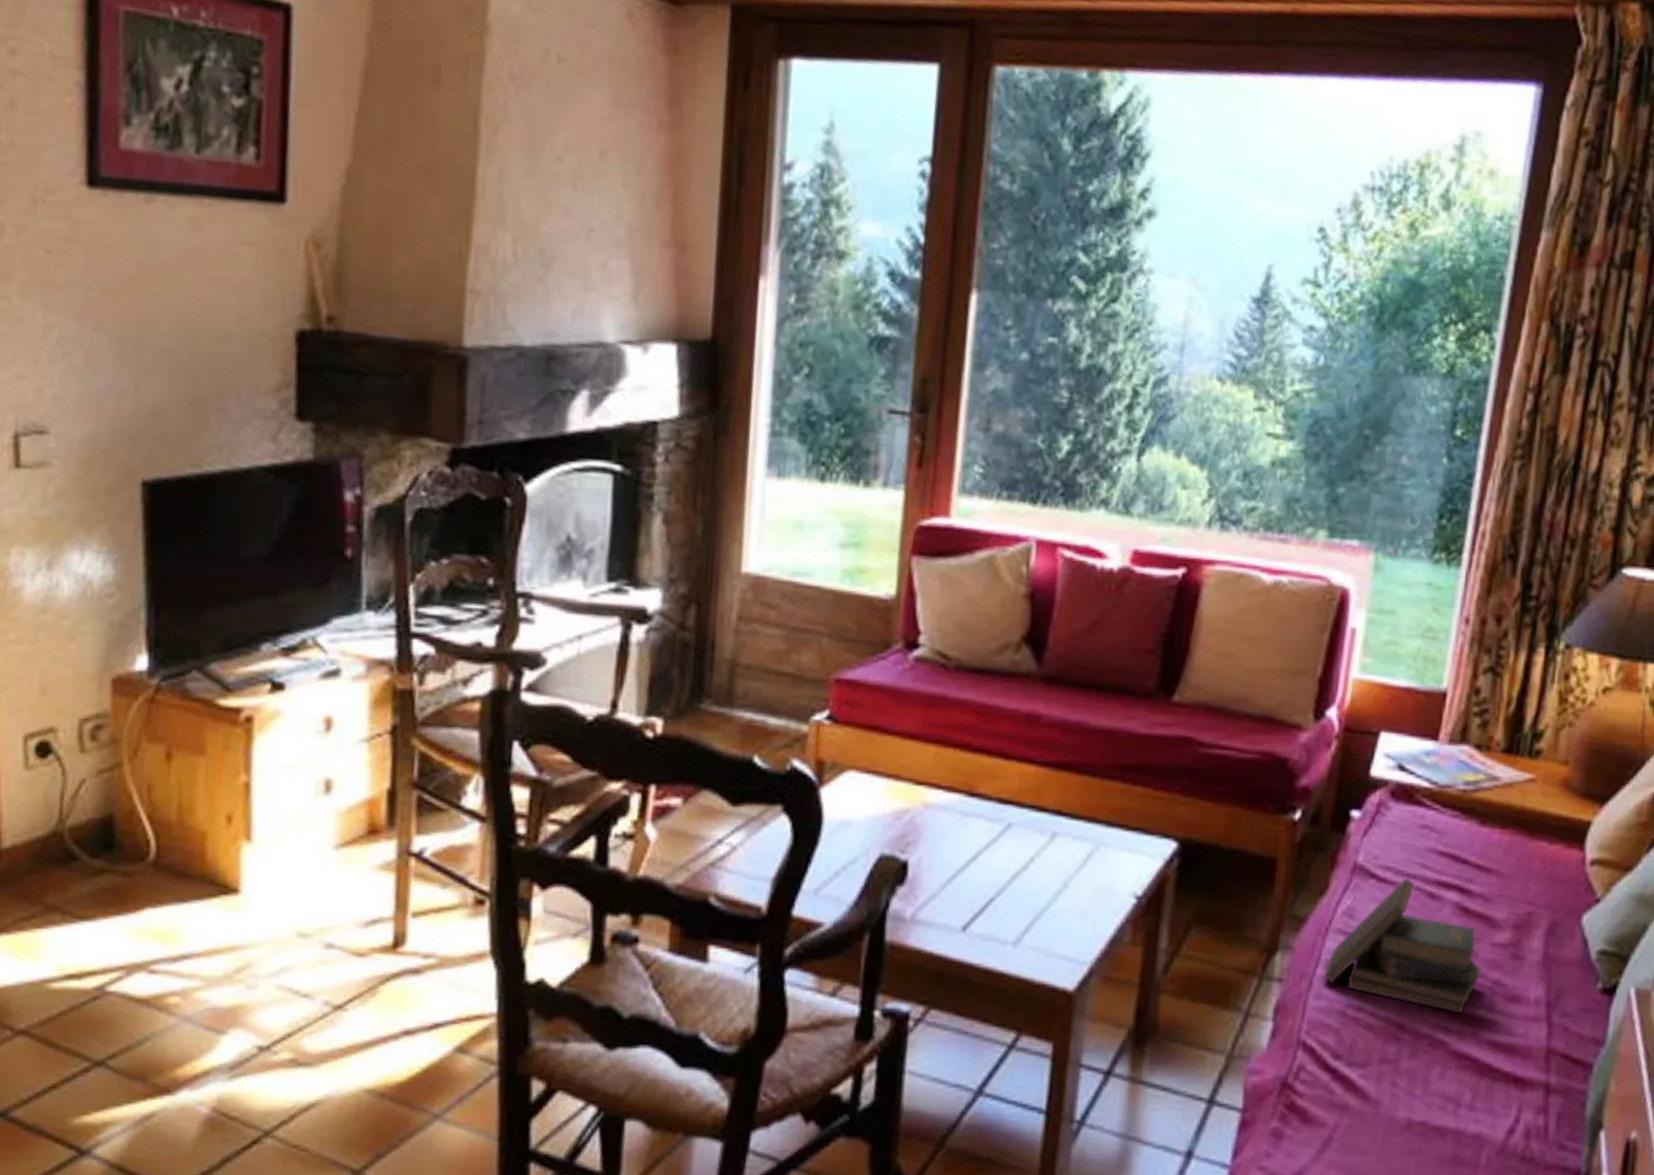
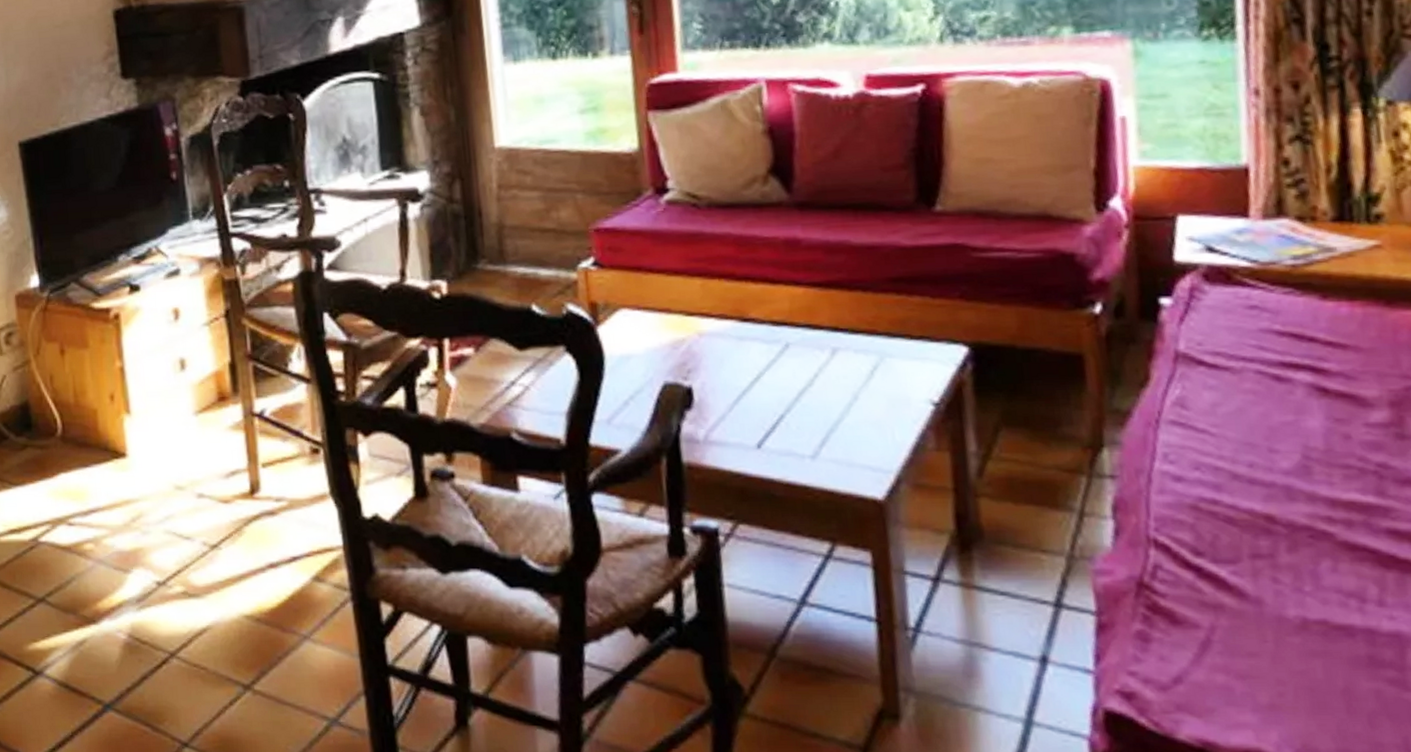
book: present [1323,877,1482,1014] -> none [1162,361,1360,501]

